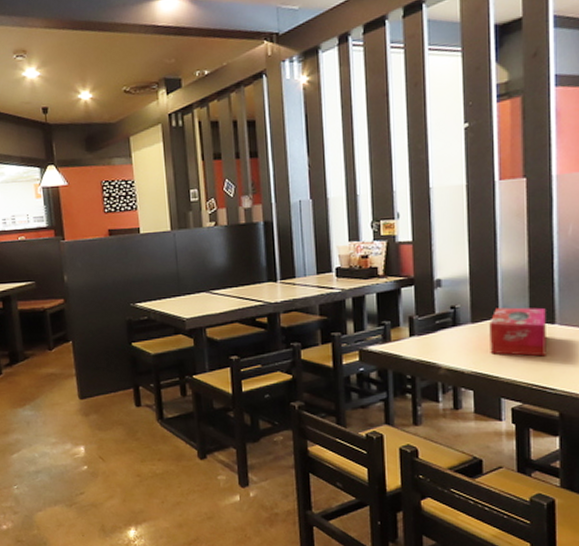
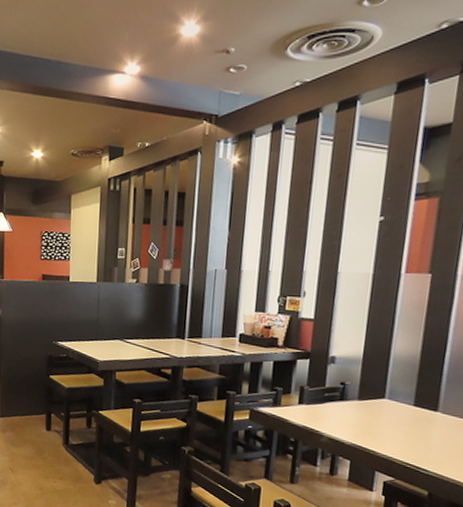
tissue box: present [489,307,546,357] -> none [371,390,431,440]

